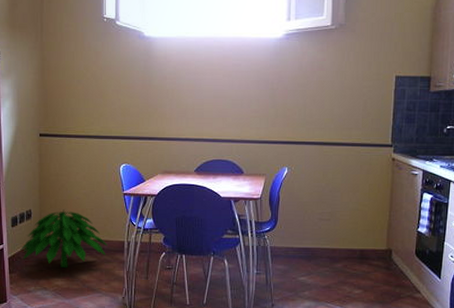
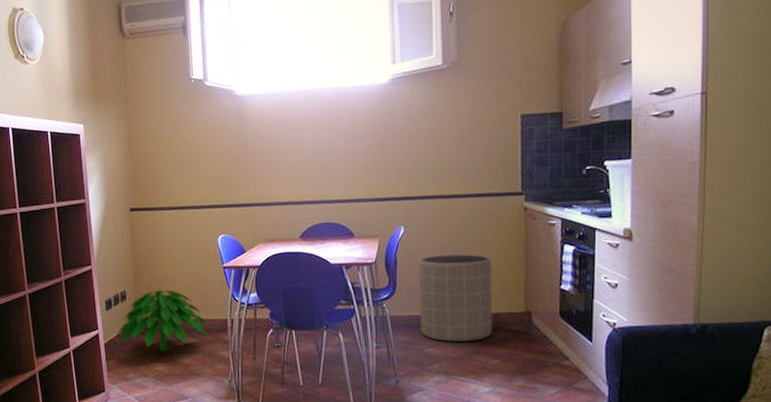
trash can: none [296,196,361,273] -> present [418,254,493,342]

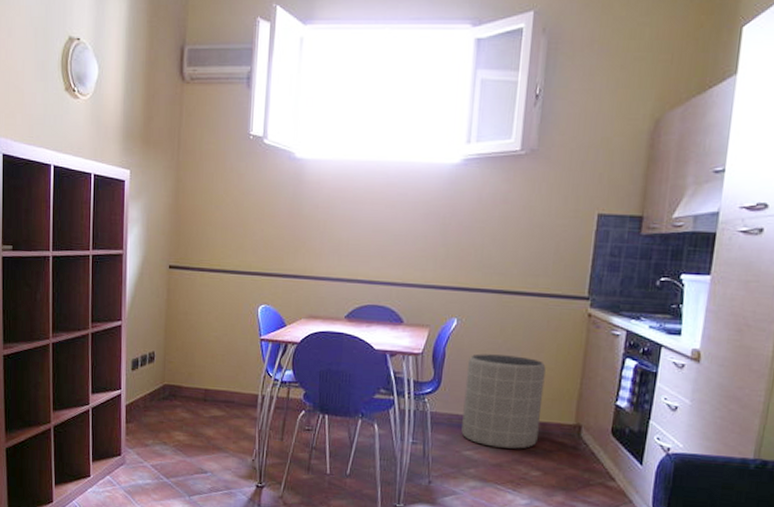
indoor plant: present [116,288,210,352] -> none [140,353,239,421]

